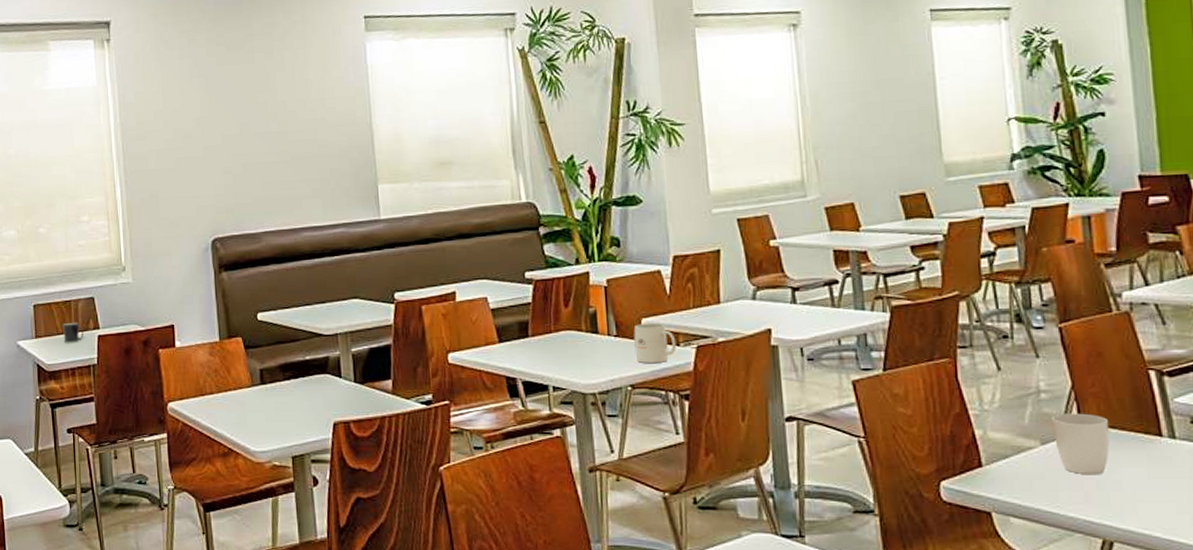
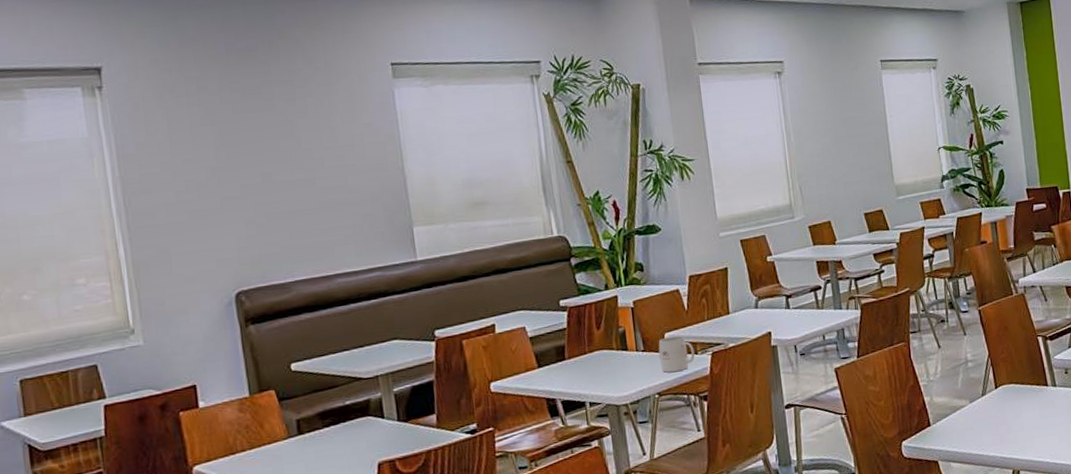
mug: present [62,322,84,344] -> none [58,393,86,419]
cup: present [1051,413,1110,475] -> none [976,374,1015,422]

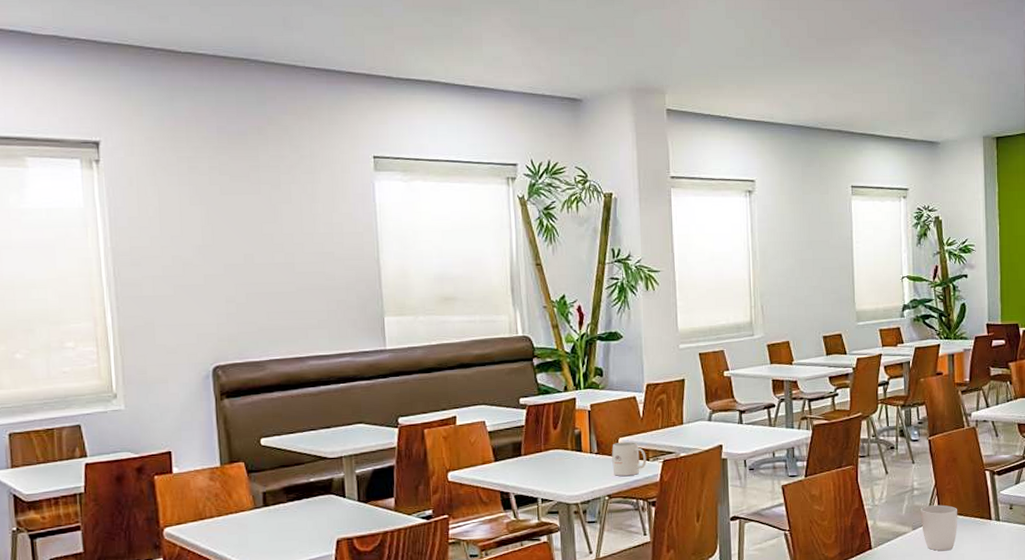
cup: none [976,374,1015,422] -> present [920,505,958,551]

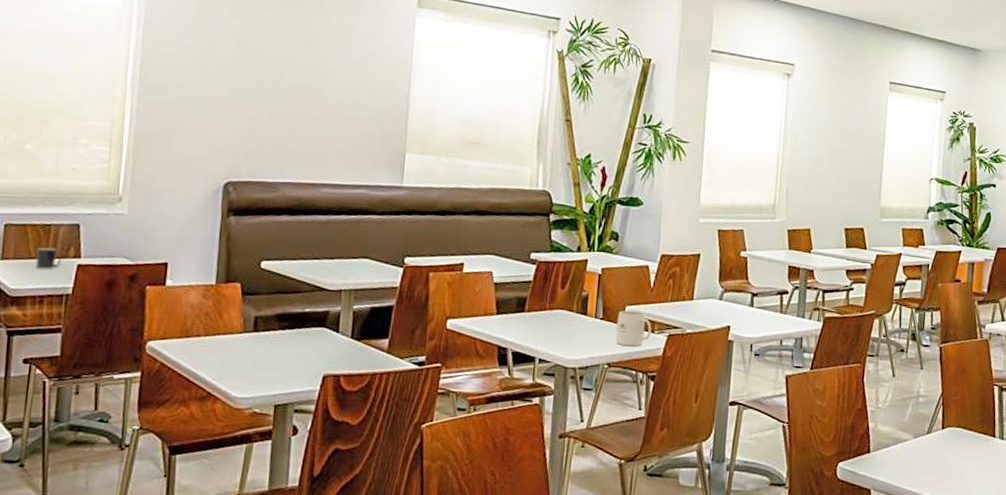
mug: none [43,450,69,473] -> present [35,247,61,270]
cup: present [920,505,958,551] -> none [923,414,962,464]

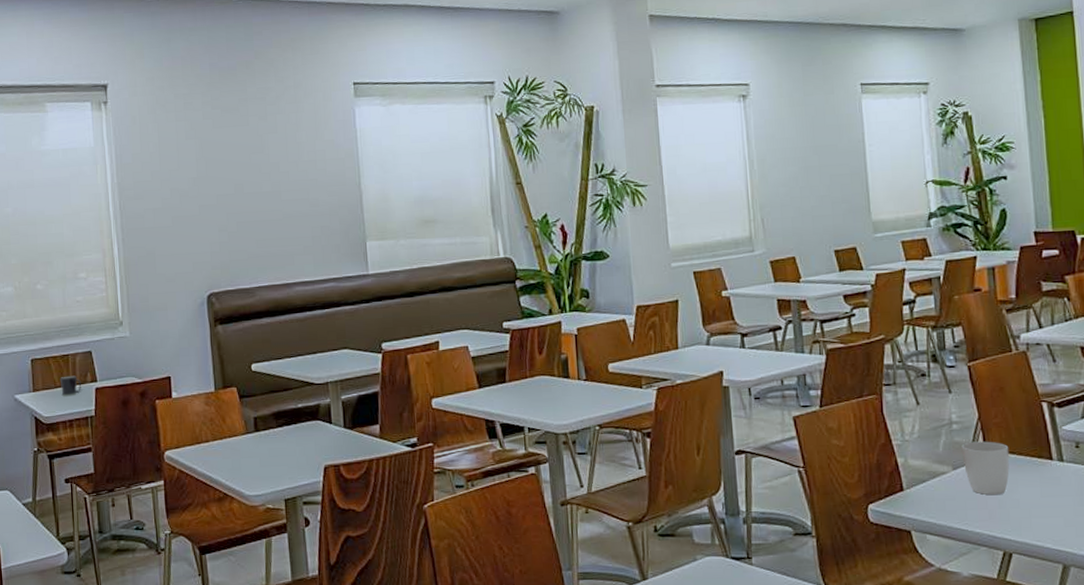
mug: present [615,310,652,347] -> none [601,368,639,405]
cup: none [923,414,962,464] -> present [961,441,1010,496]

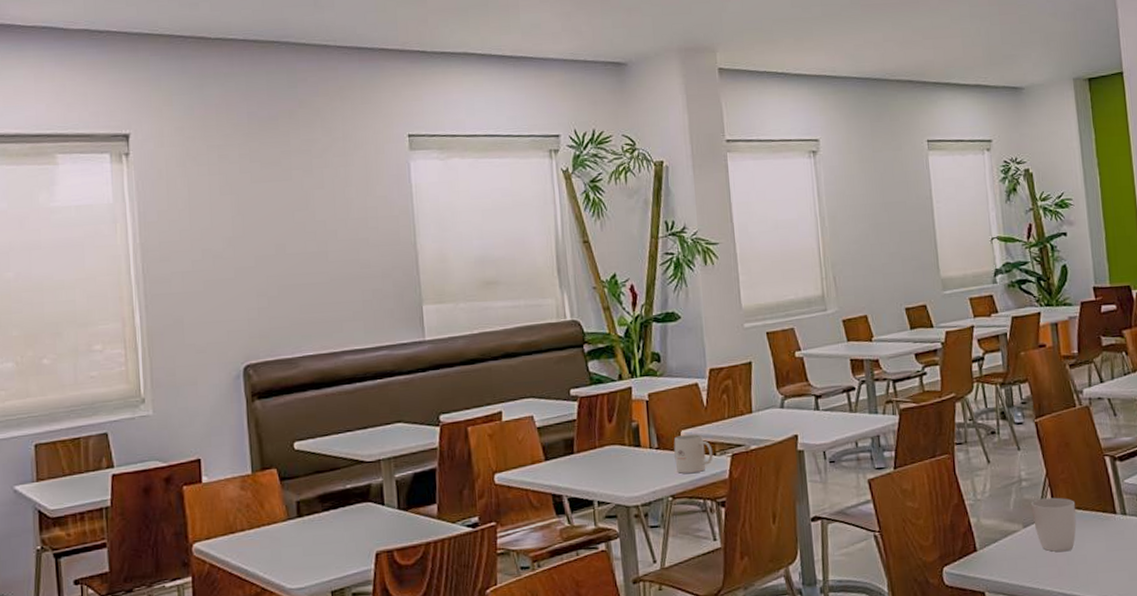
mug: present [59,375,81,397] -> none [69,461,95,486]
mug: none [601,368,639,405] -> present [673,434,713,474]

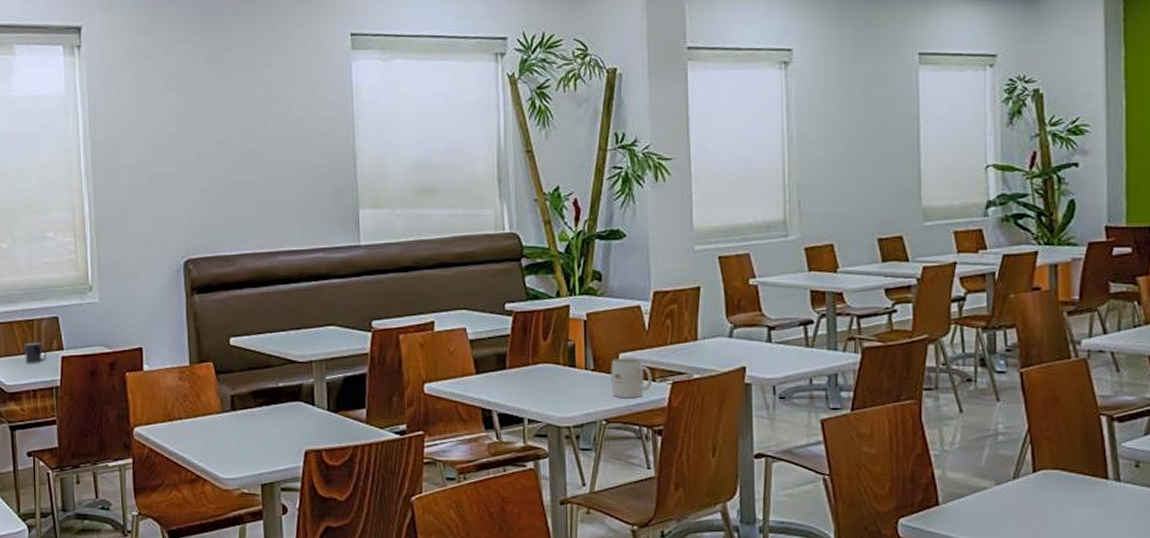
mug: none [69,461,95,486] -> present [23,342,46,365]
cup: present [1031,497,1077,552] -> none [1007,455,1060,515]

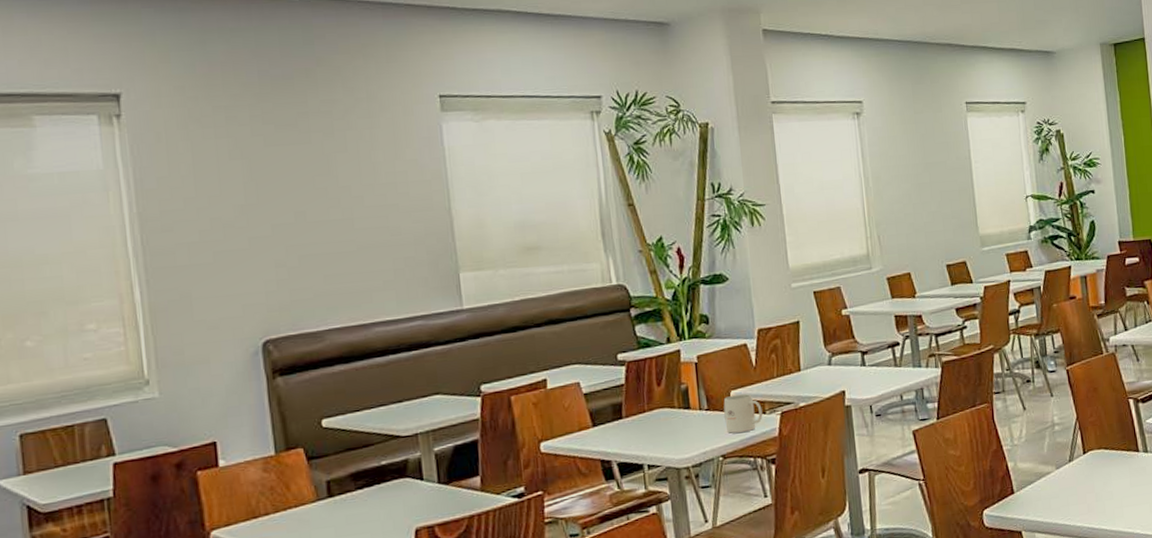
mug: present [23,342,46,365] -> none [61,450,93,478]

